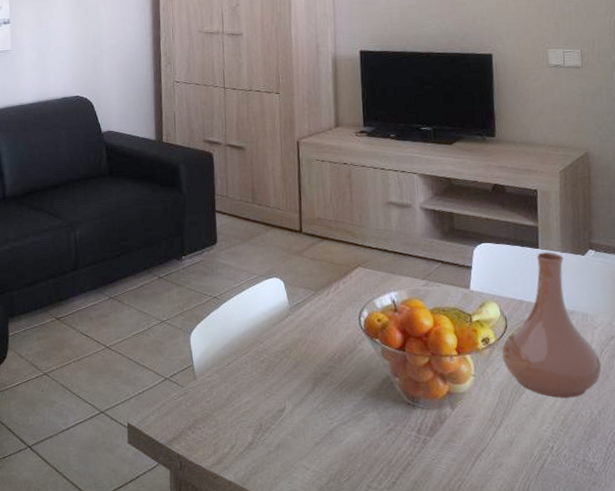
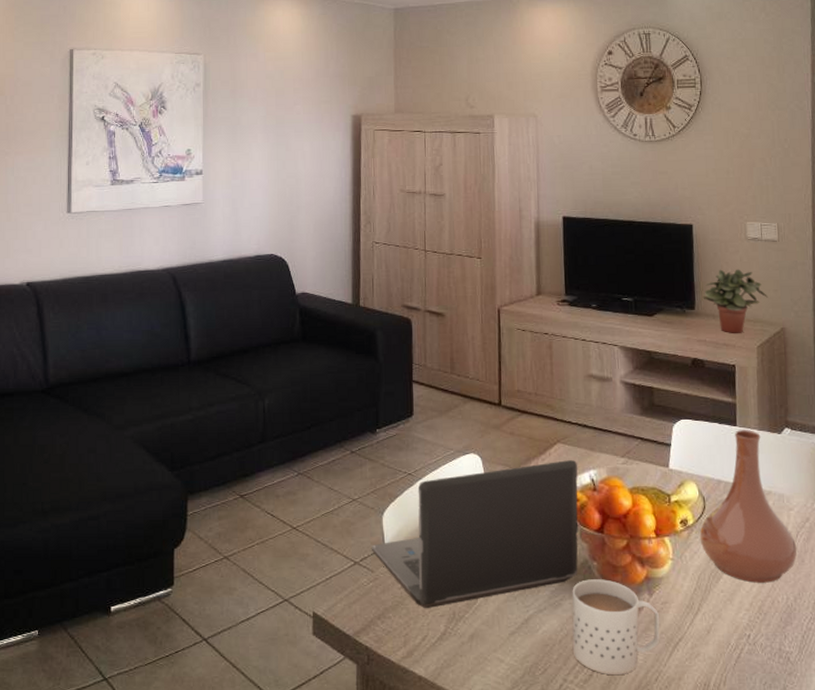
laptop computer: none [181,283,381,420] -> present [372,460,578,608]
mug: none [375,394,463,483] -> present [572,579,660,676]
potted plant: none [503,96,572,159] -> present [702,269,769,333]

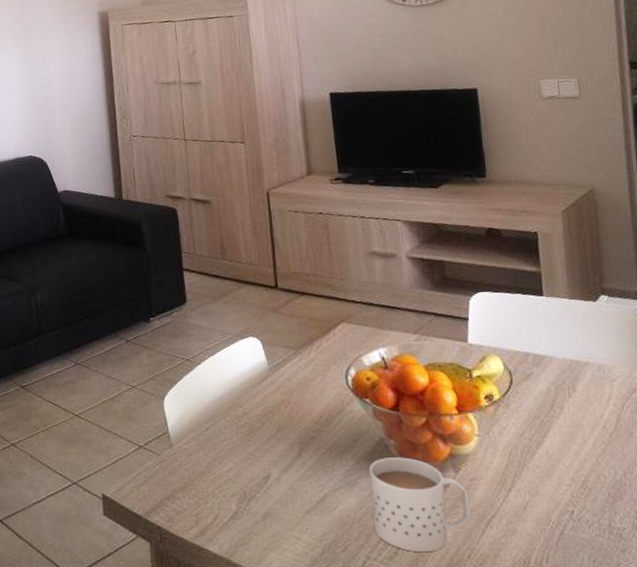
laptop computer: present [372,460,578,608] -> none [155,339,374,489]
vase: present [699,430,798,583] -> none [507,299,624,458]
potted plant: present [702,269,769,333] -> none [494,130,572,199]

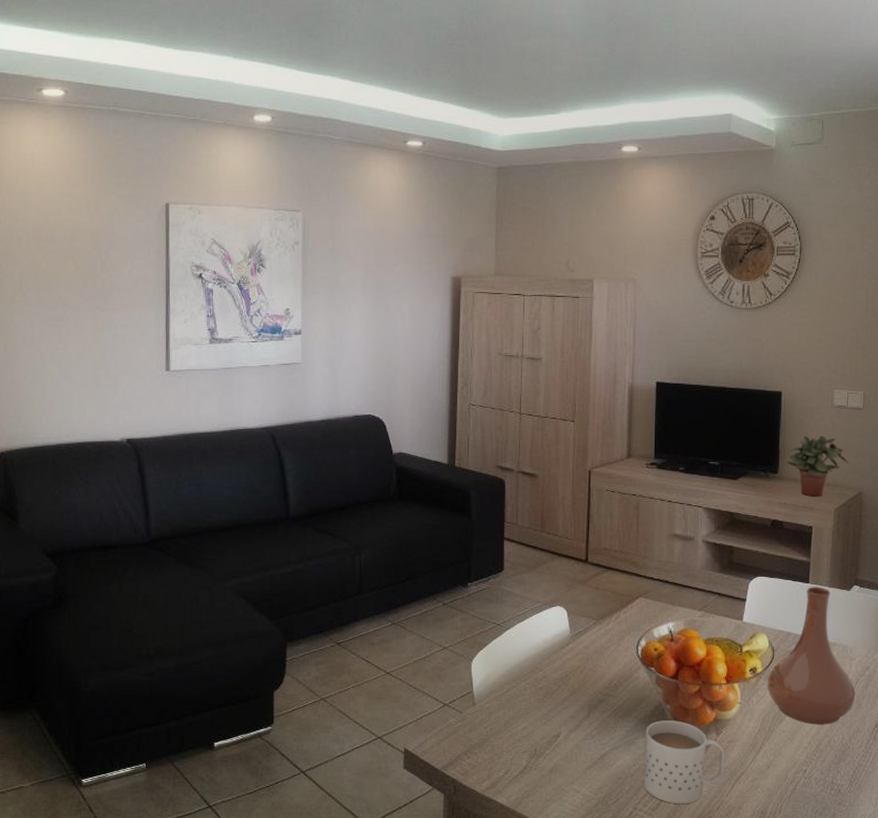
potted plant: none [494,130,572,199] -> present [786,435,849,497]
vase: none [507,299,624,458] -> present [767,587,856,724]

